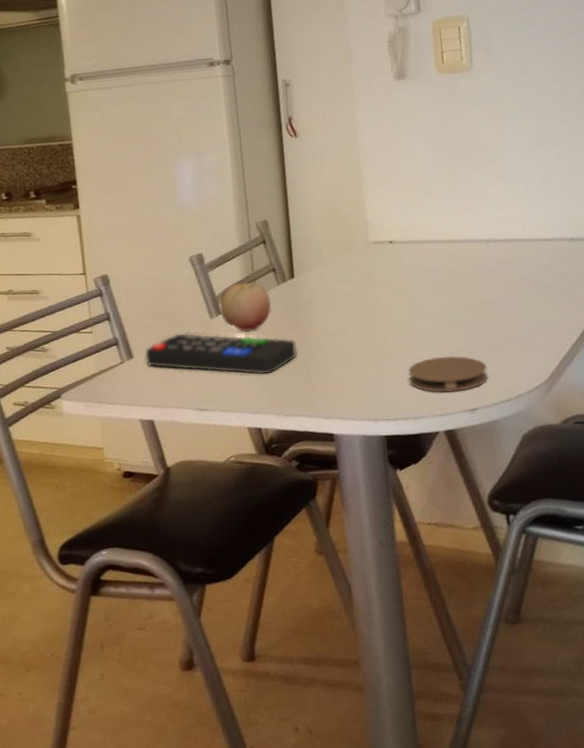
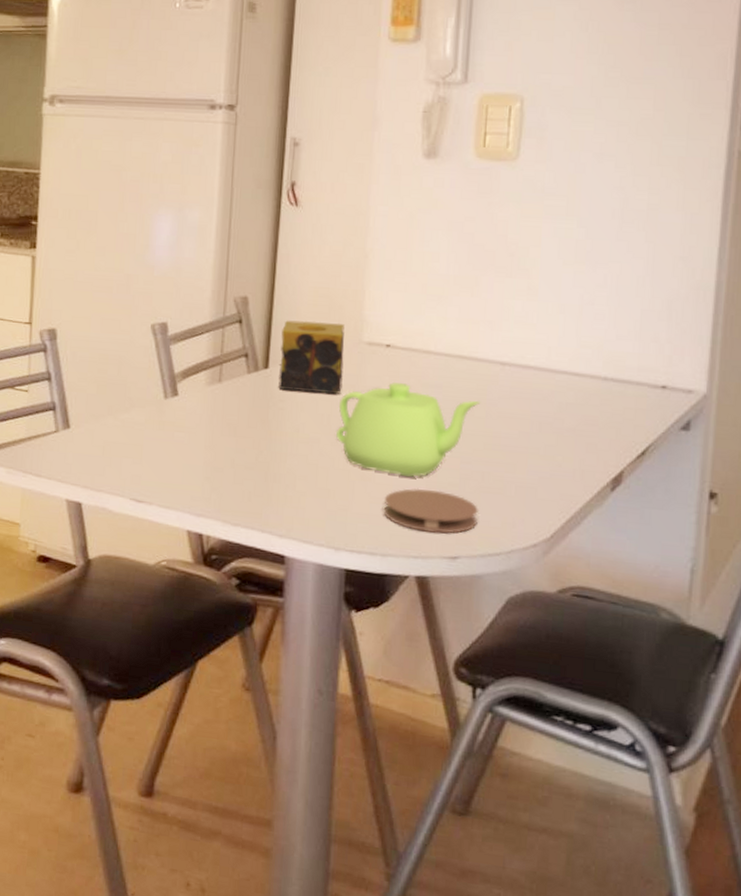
remote control: present [144,332,298,375] -> none [83,408,259,474]
fruit: present [220,282,271,332] -> none [177,363,237,421]
candle: none [300,230,359,295] -> present [278,320,345,395]
teapot: none [358,271,474,350] -> present [335,381,481,478]

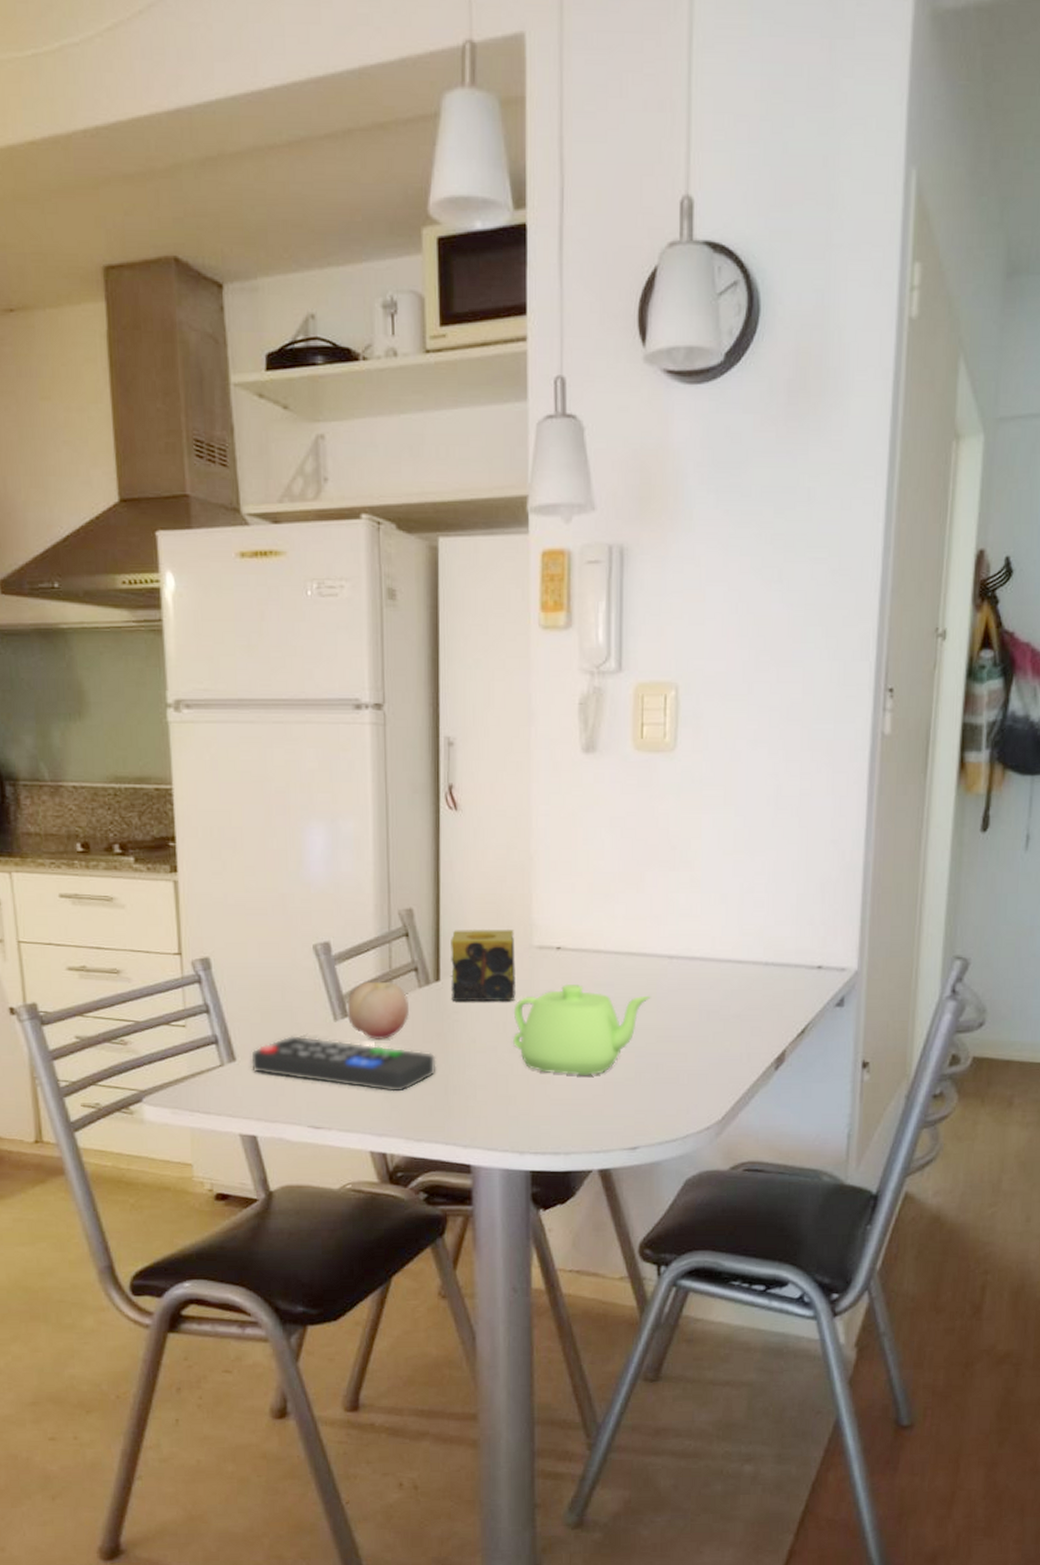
remote control: none [83,408,259,474] -> present [250,1034,436,1092]
fruit: none [177,363,237,421] -> present [347,981,409,1039]
coaster: present [383,488,480,534] -> none [564,1085,655,1128]

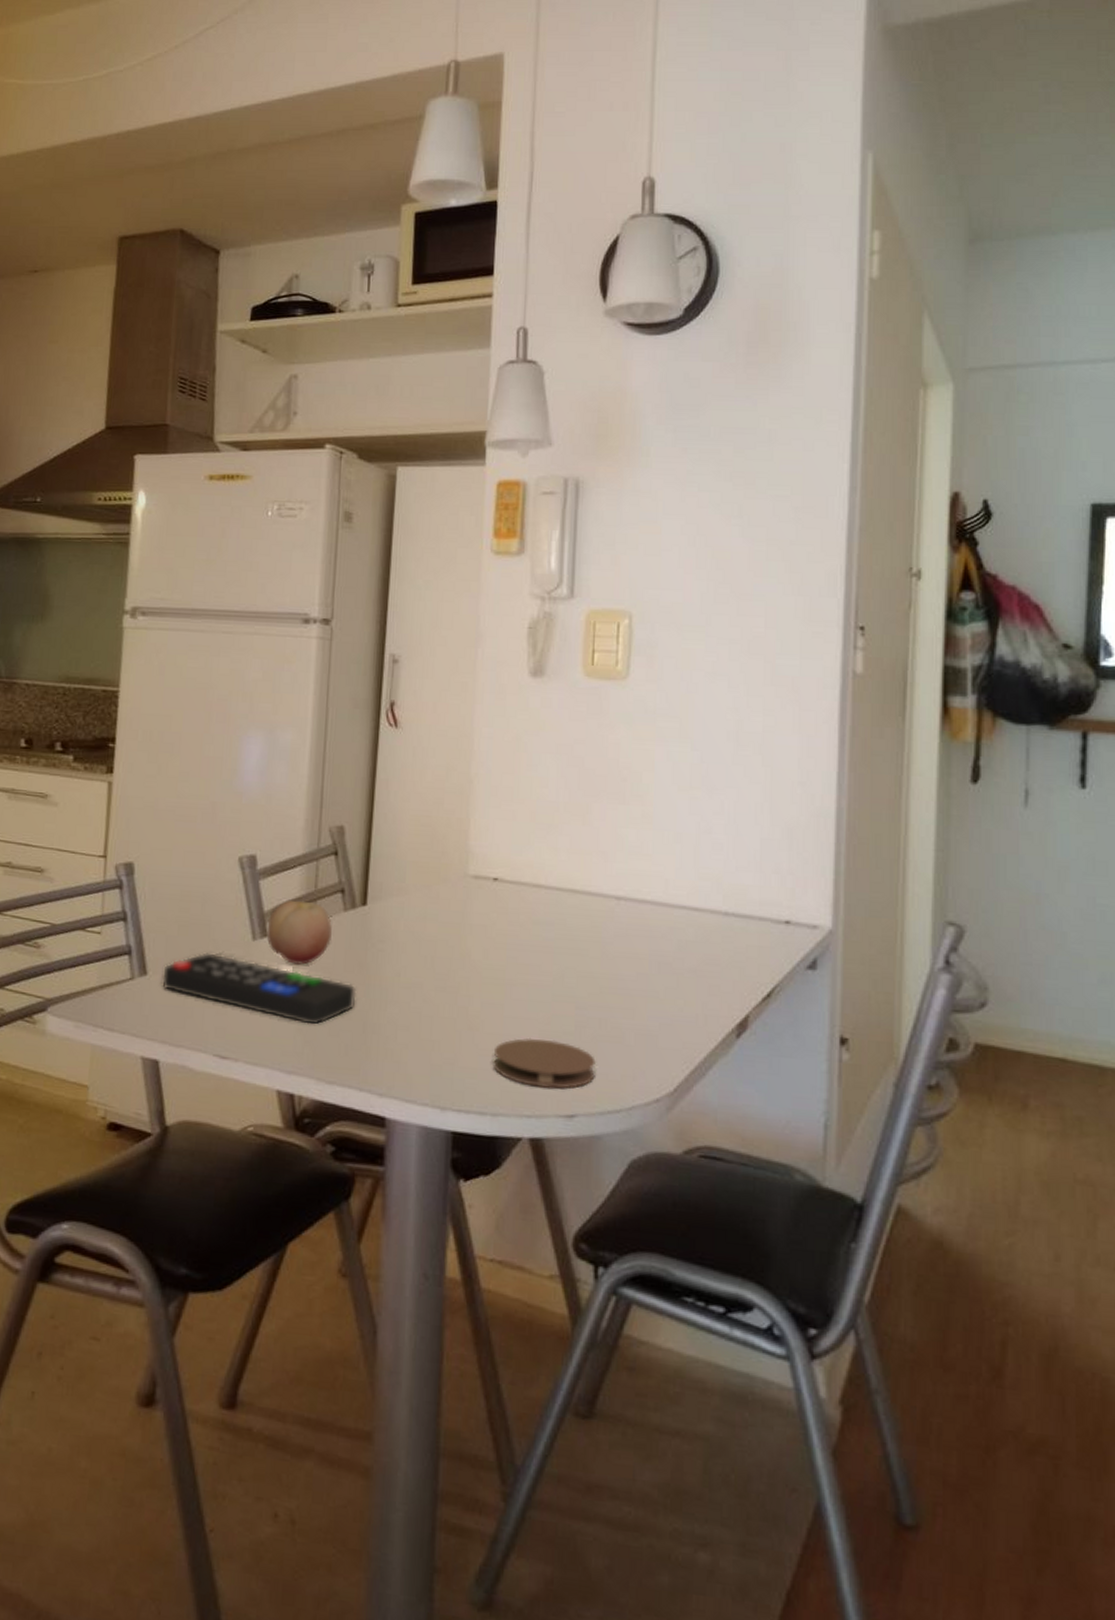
candle: present [451,930,516,1002] -> none [377,852,449,934]
teapot: present [512,983,651,1076] -> none [440,918,595,1026]
coaster: none [564,1085,655,1128] -> present [493,1037,597,1090]

